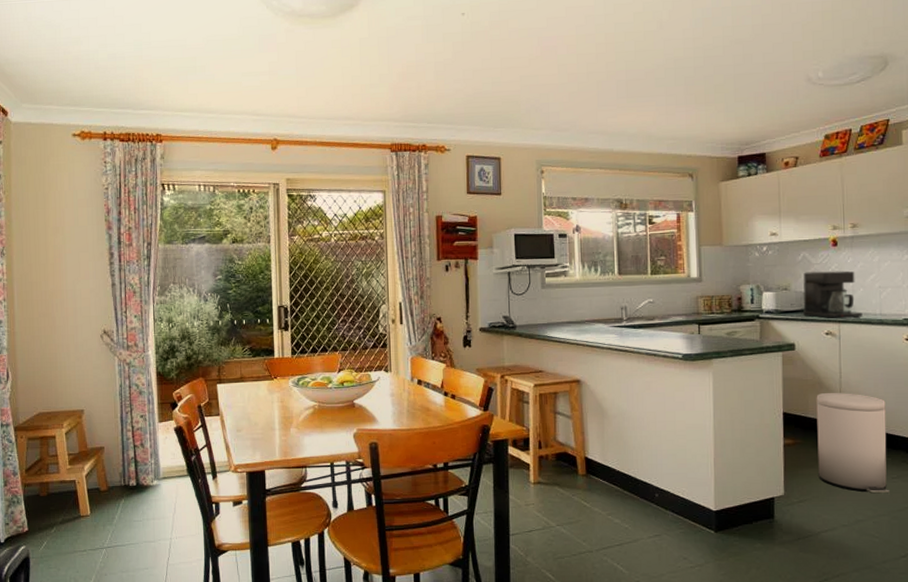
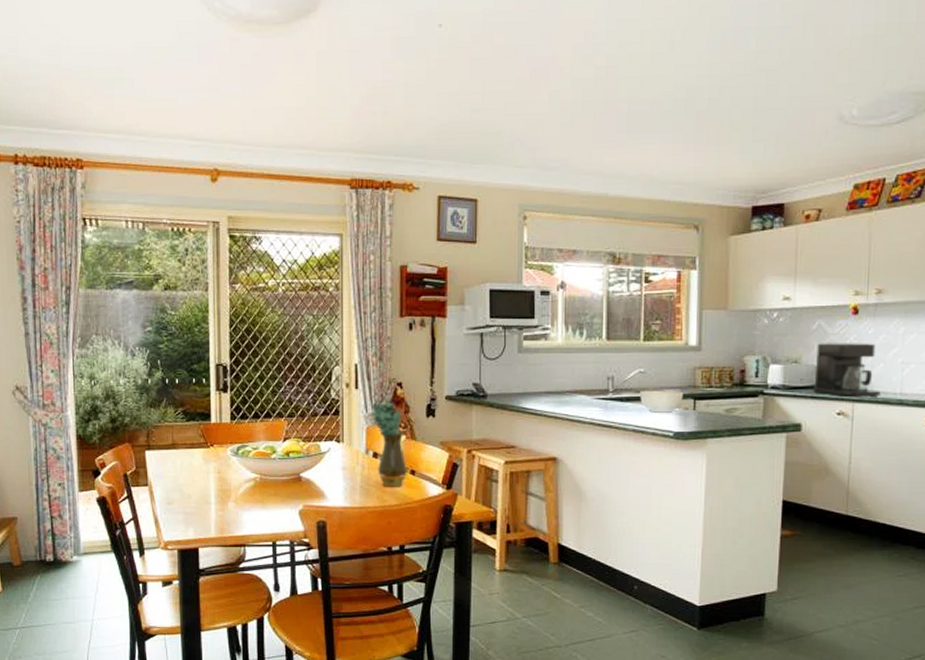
vase: none [415,332,448,410] -> present [371,398,407,487]
bowl: none [649,317,690,339] -> present [639,390,684,414]
pedal bin: present [816,392,890,494] -> none [817,479,898,593]

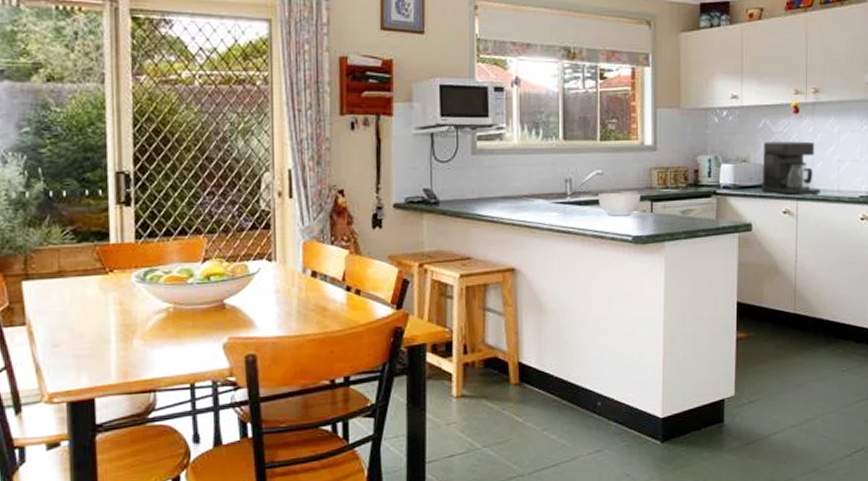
vase: present [371,398,407,487] -> none [308,208,351,310]

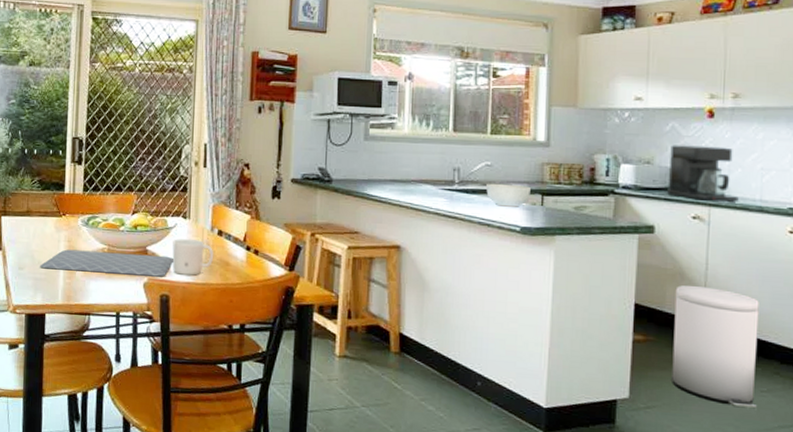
placemat: none [83,308,259,342] -> present [40,249,173,277]
mug: none [257,284,309,329] -> present [172,238,214,276]
pedal bin: none [770,278,839,389] -> present [672,285,759,409]

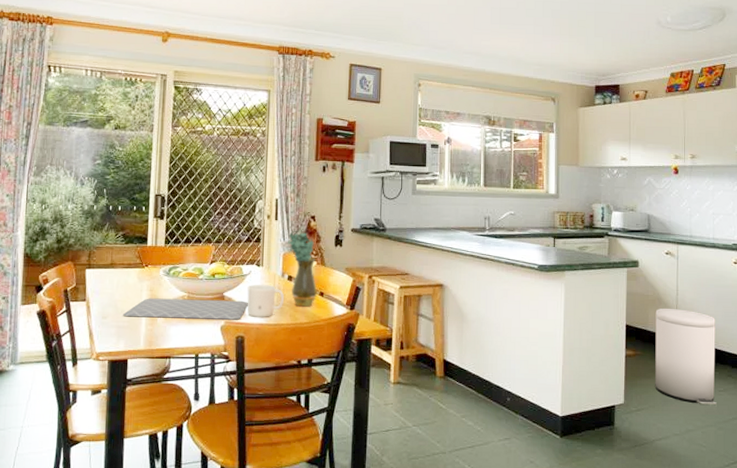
vase: none [218,177,251,266] -> present [288,229,317,307]
bowl: present [485,183,532,208] -> none [510,229,546,250]
coffee maker: present [667,145,739,202] -> none [647,195,698,240]

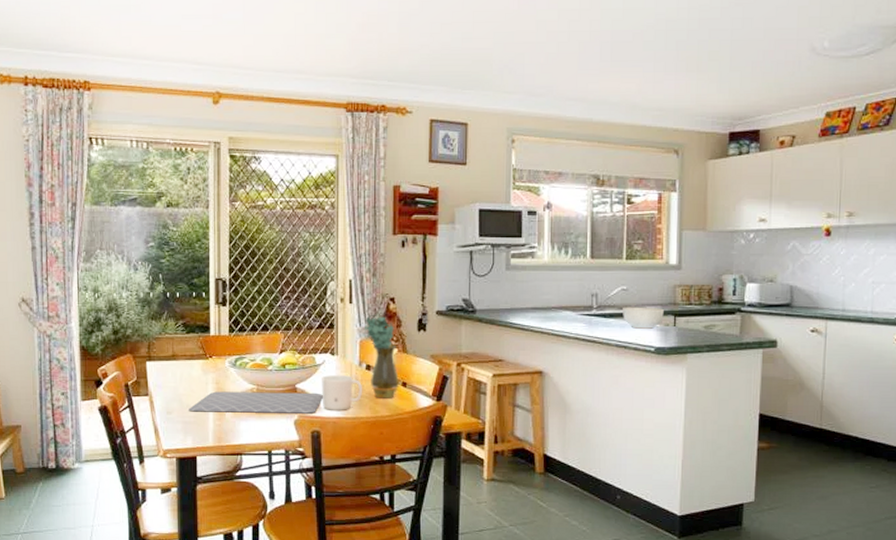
bowl: none [510,229,546,250] -> present [621,307,665,330]
pedal bin: present [655,308,717,406] -> none [792,394,870,504]

